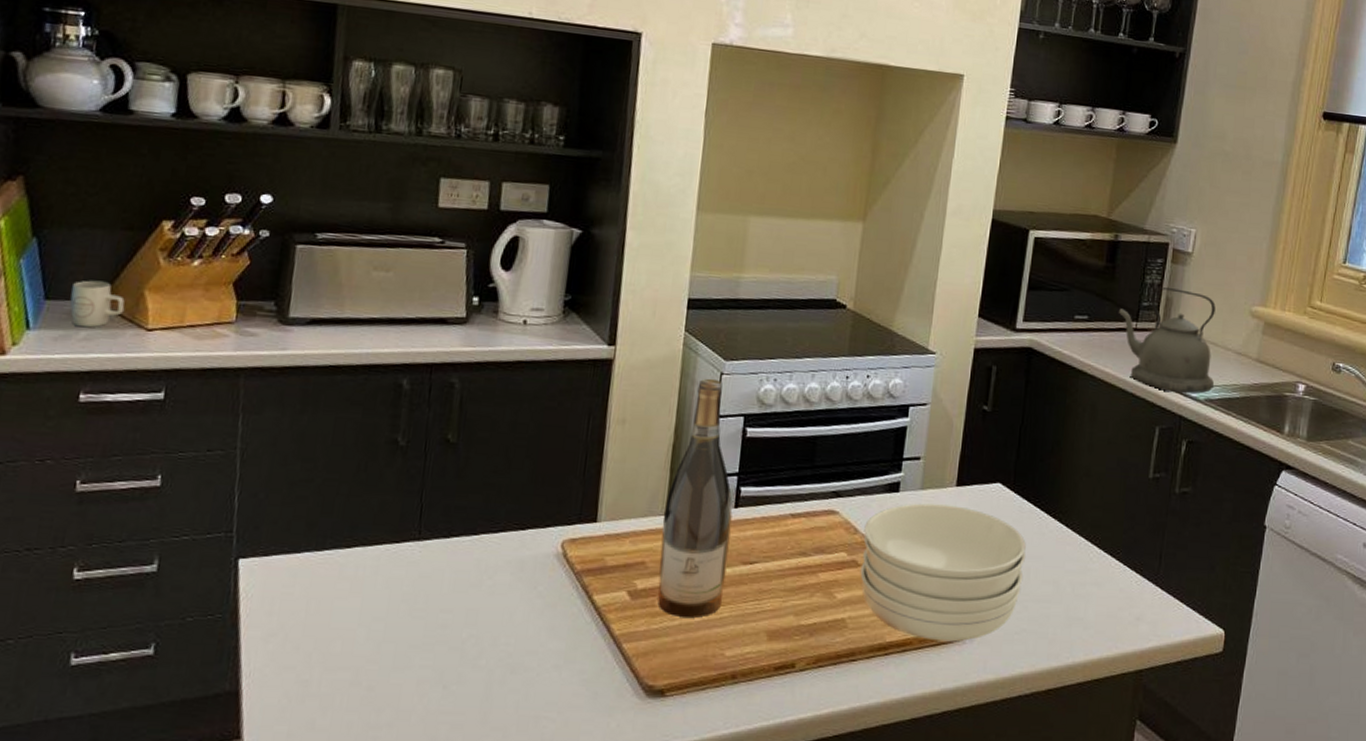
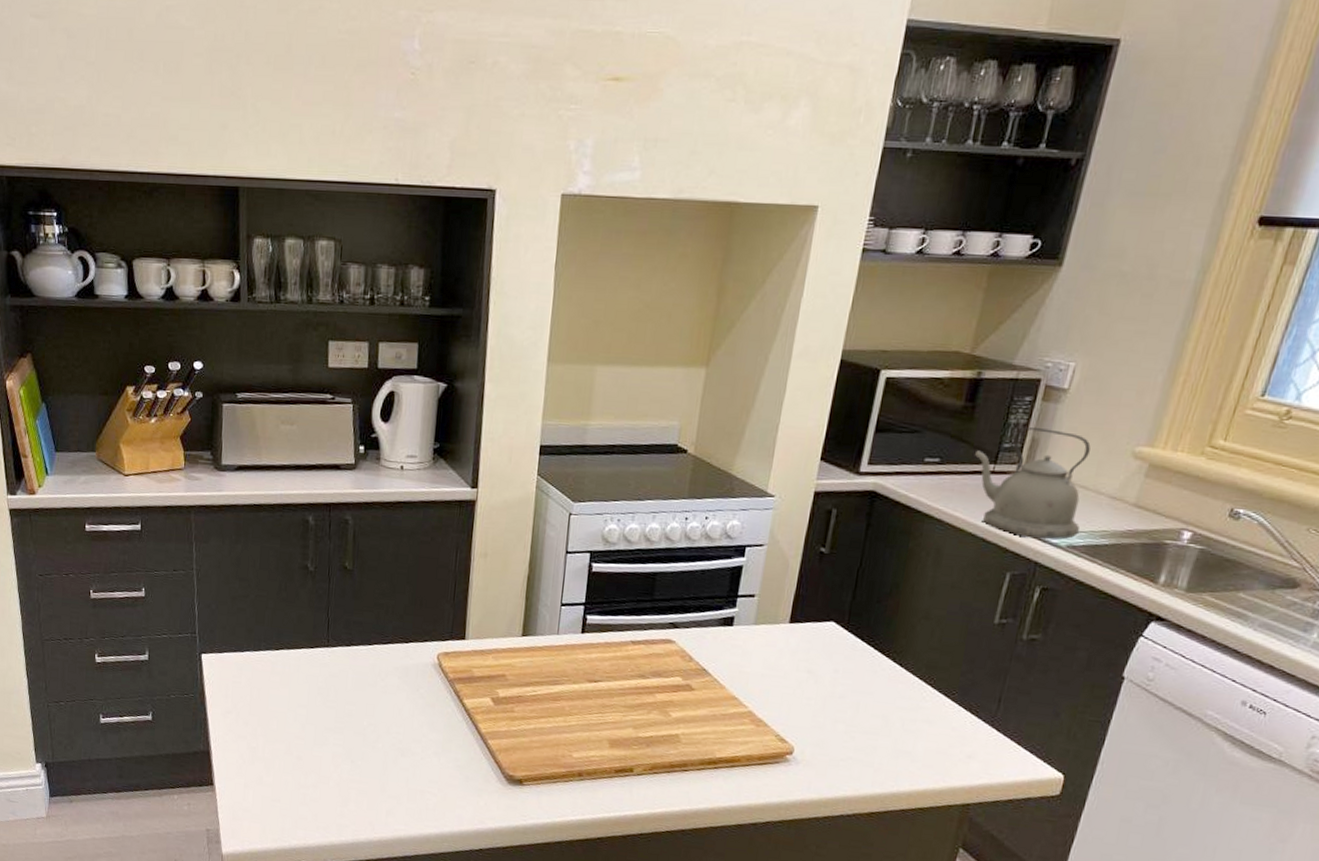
mug: present [69,280,125,328] -> none [71,436,108,473]
wine bottle: present [657,378,733,618] -> none [516,518,580,724]
bowl: present [860,503,1026,642] -> none [693,637,857,763]

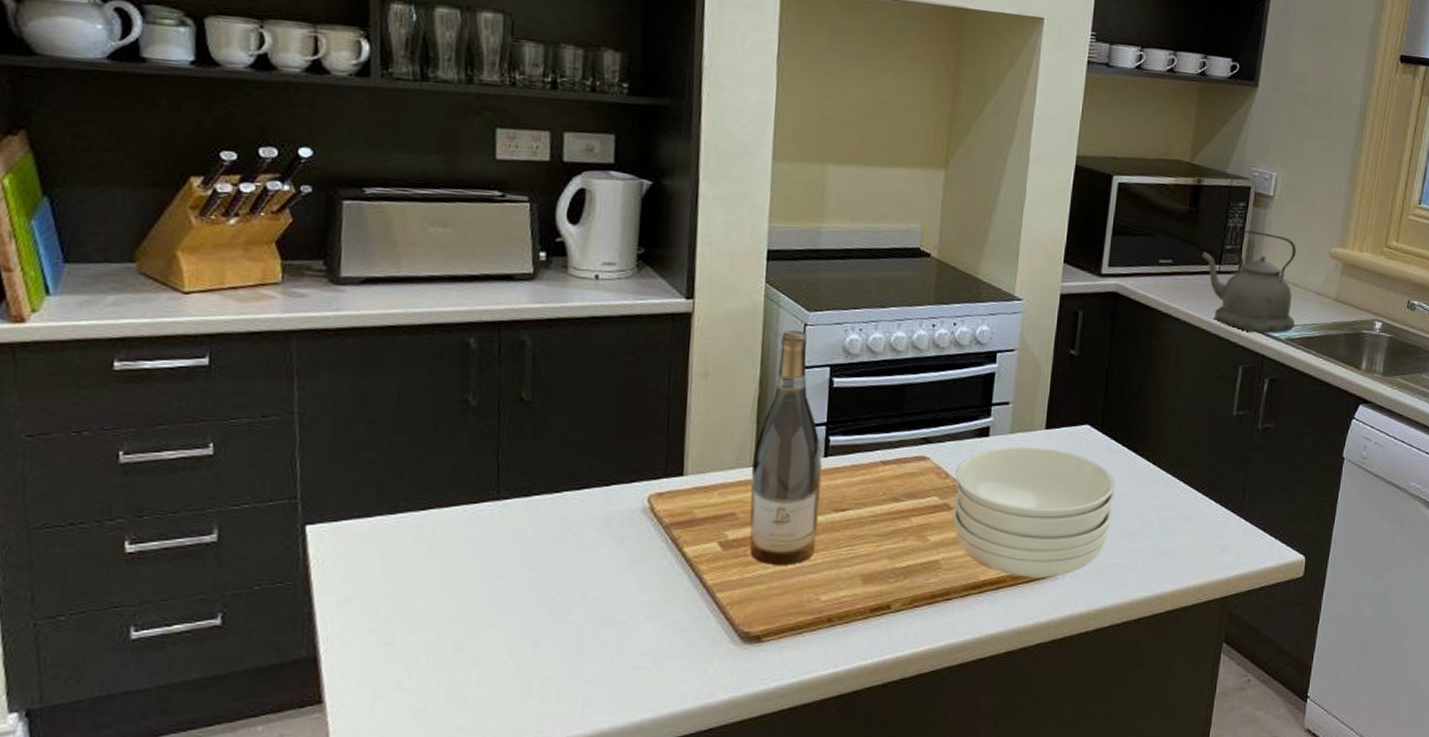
wine bottle: none [516,518,580,724] -> present [749,329,822,565]
bowl: none [693,637,857,763] -> present [952,447,1115,578]

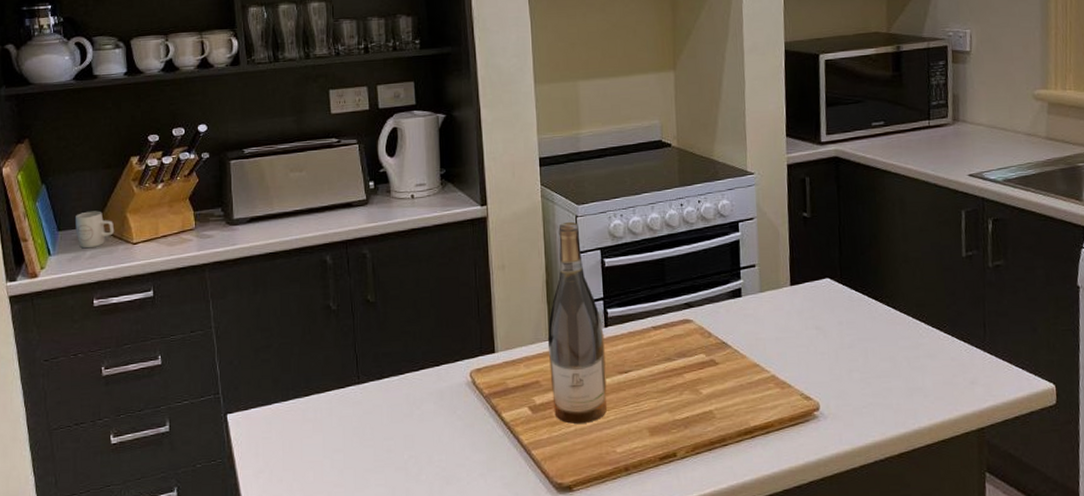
mug: none [92,241,157,292] -> present [74,211,115,249]
bowl: present [952,447,1115,578] -> none [716,302,863,422]
kettle: present [1201,230,1296,334] -> none [910,85,1009,178]

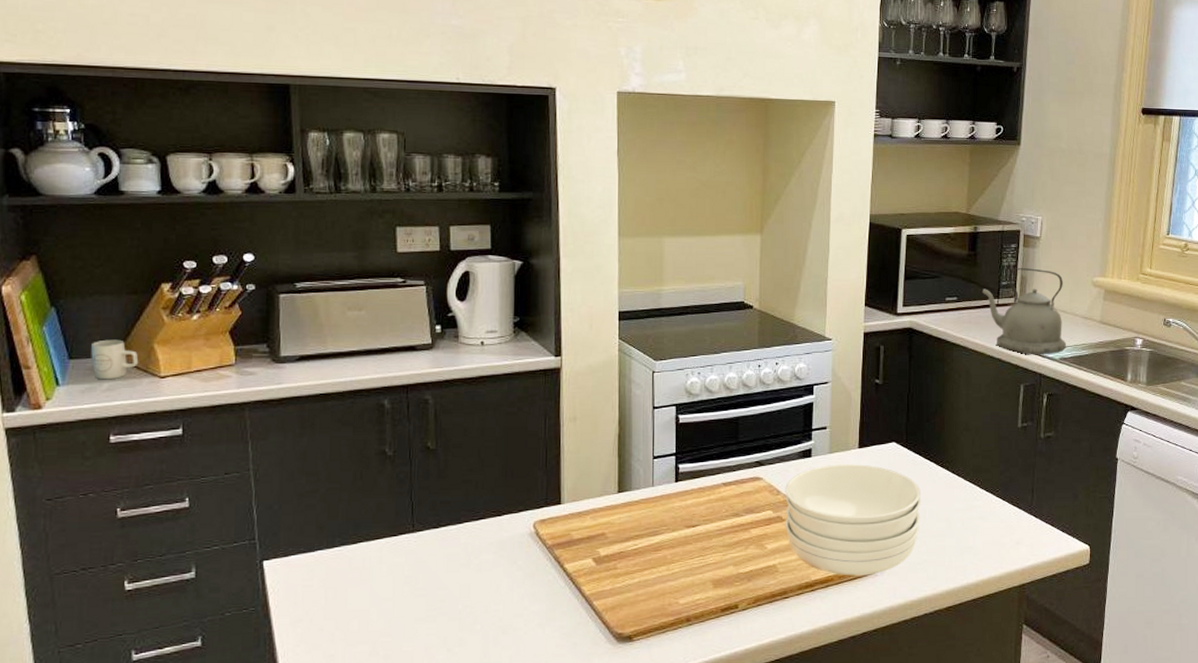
wine bottle: present [547,221,607,424] -> none [616,377,674,575]
bowl: none [716,302,863,422] -> present [785,464,921,576]
kettle: none [910,85,1009,178] -> present [982,268,1066,355]

